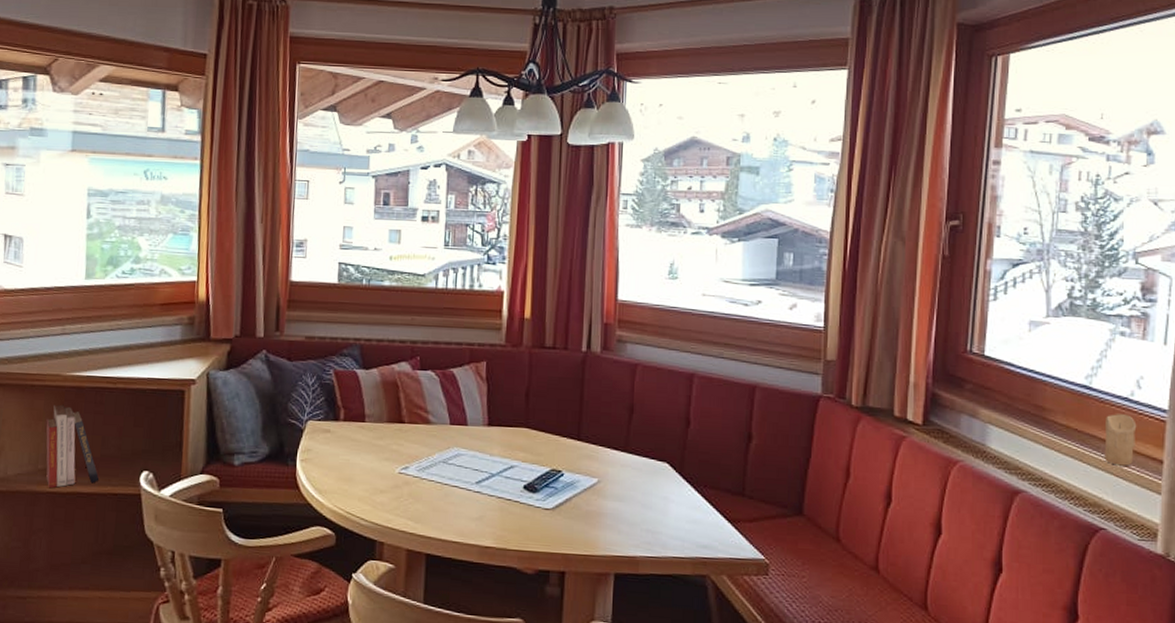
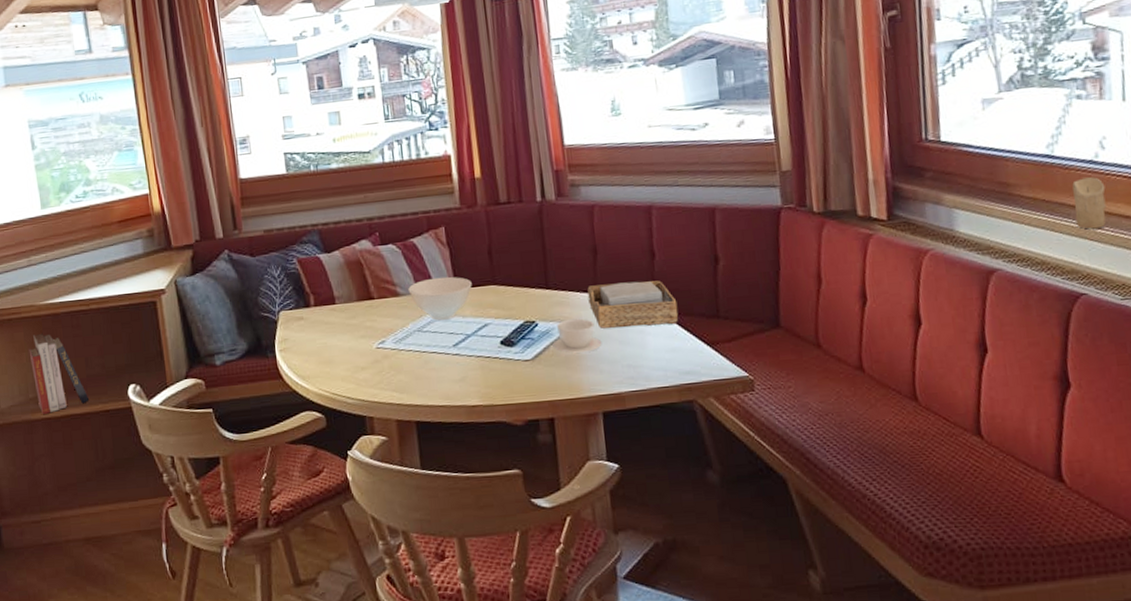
bowl: none [440,411,505,456] -> present [408,276,472,321]
teacup: none [575,474,625,510] -> present [552,318,602,353]
napkin holder: none [618,444,705,496] -> present [587,280,679,329]

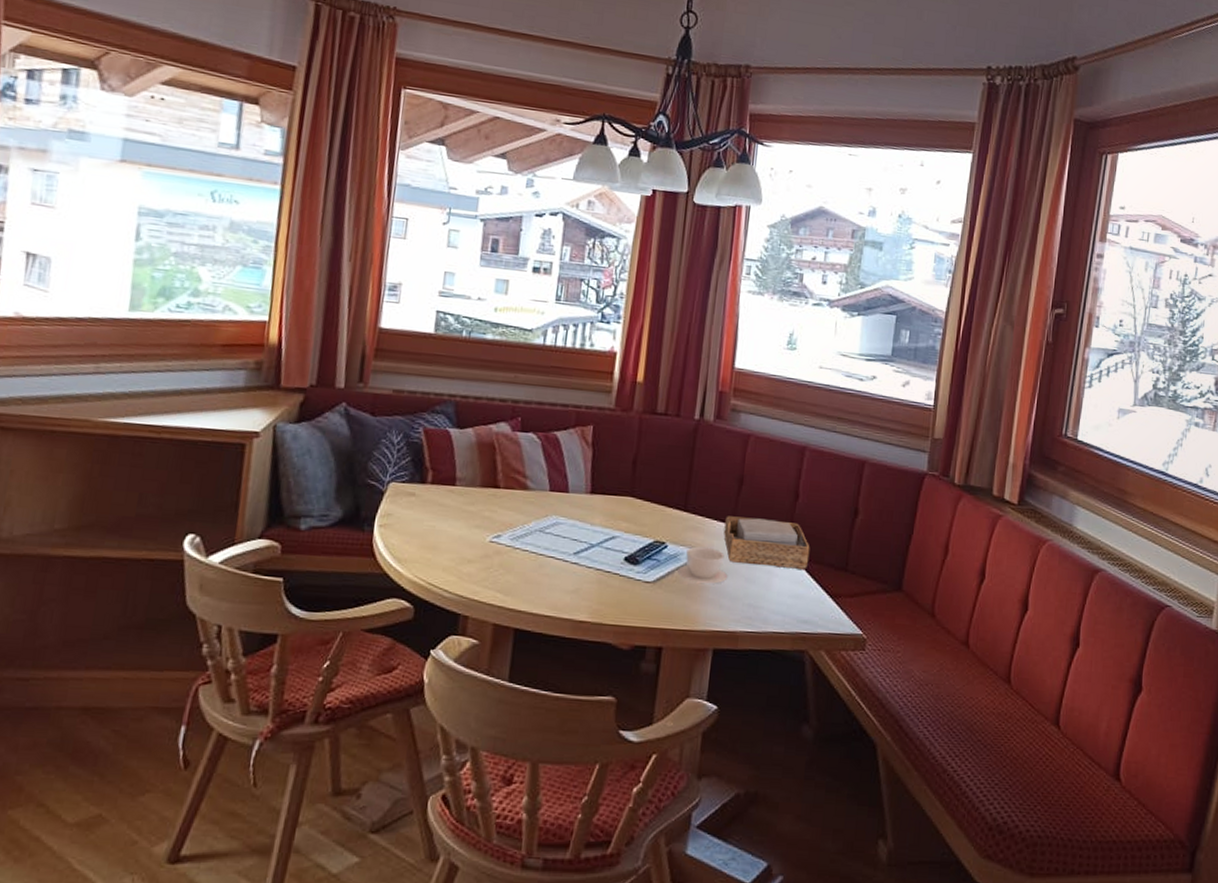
books: present [28,333,90,415] -> none [64,454,133,552]
bowl: present [408,276,472,321] -> none [539,477,609,525]
candle: present [1072,177,1107,230] -> none [1174,499,1203,548]

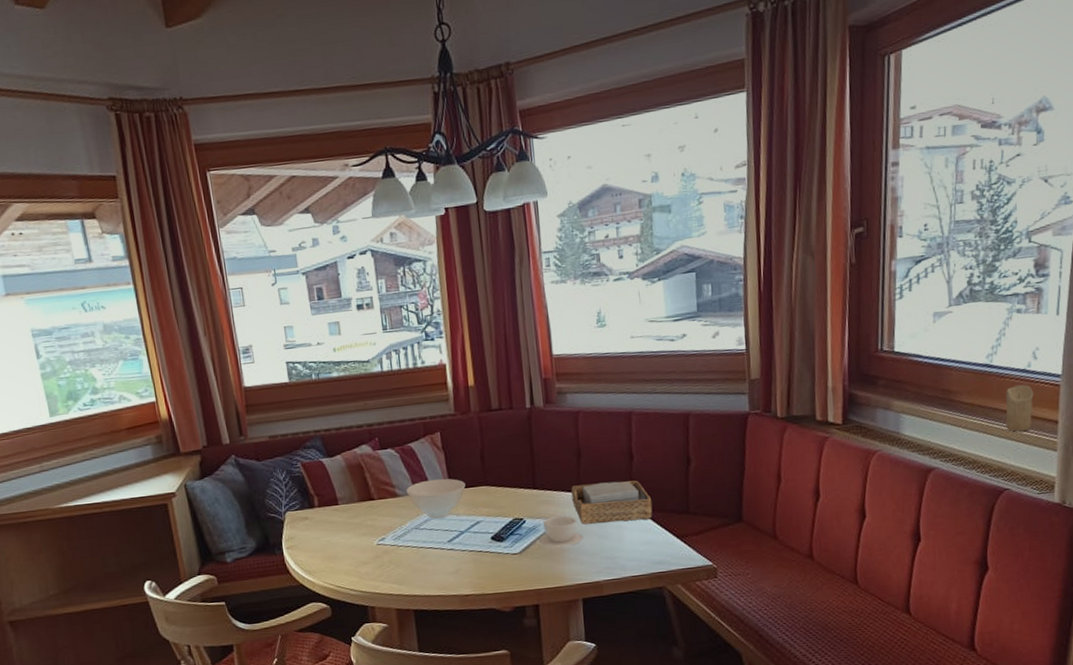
bowl: none [539,477,609,525] -> present [406,478,466,519]
candle: none [1174,499,1203,548] -> present [1005,384,1034,432]

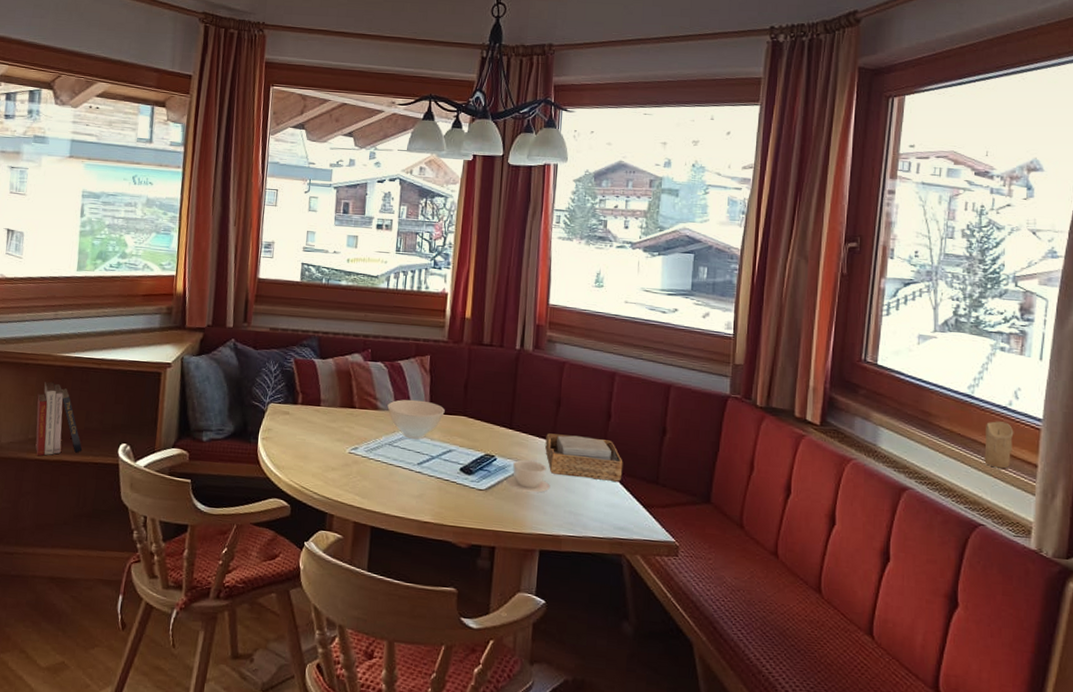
books: none [46,535,108,611] -> present [35,381,83,457]

